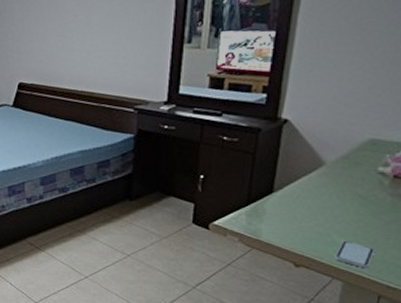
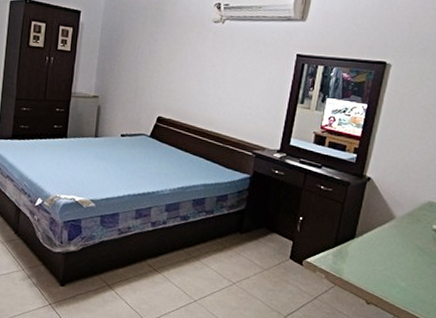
smartphone: present [335,240,376,269] -> none [397,284,427,310]

